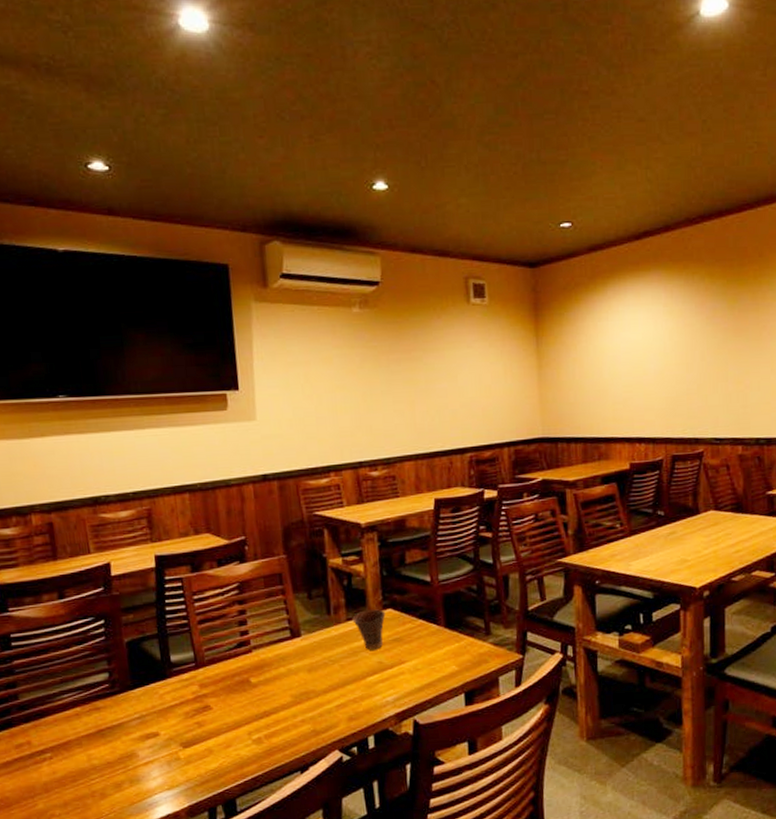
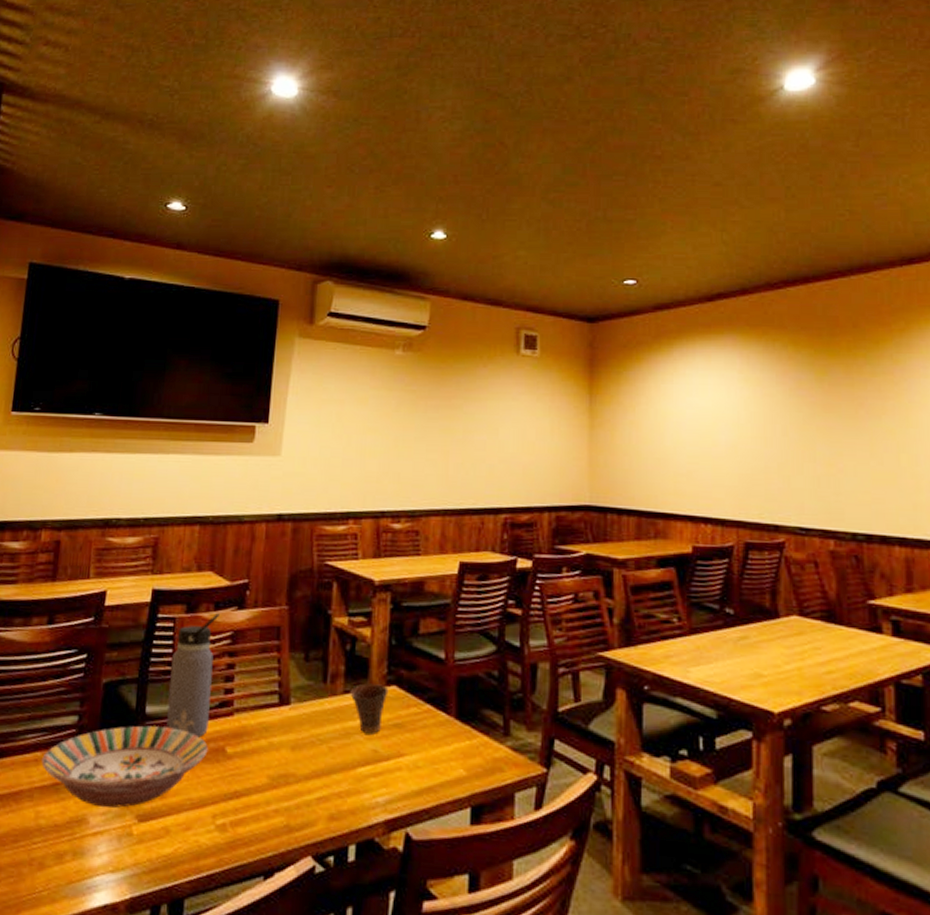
serving bowl: none [82,669,234,743] -> present [41,725,208,809]
water bottle: none [186,569,231,674] -> present [166,613,220,738]

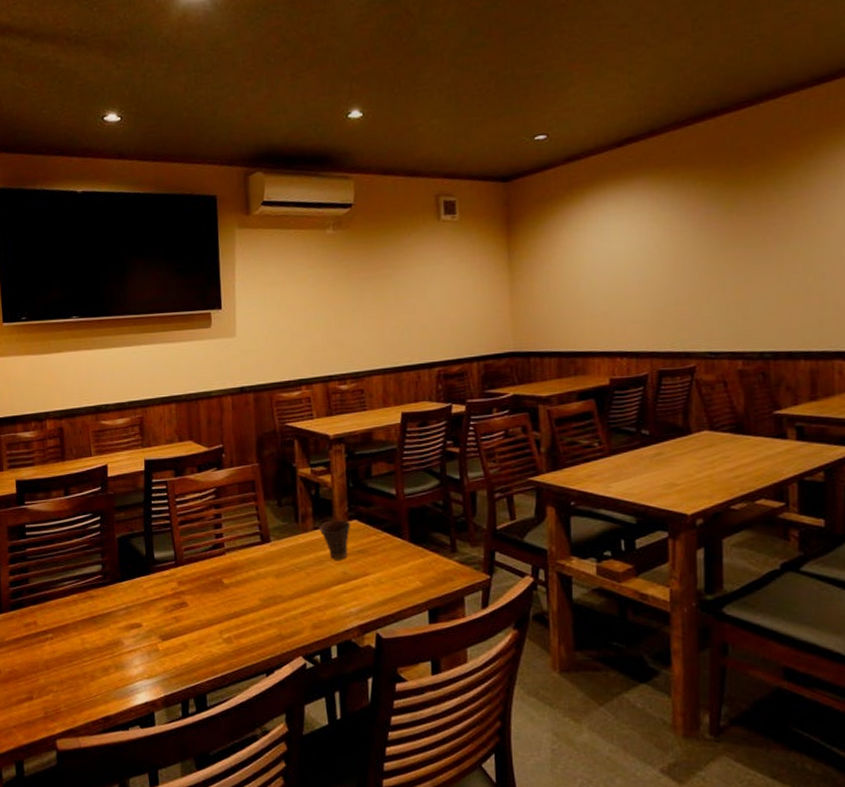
serving bowl: present [41,725,208,809] -> none [79,568,209,632]
water bottle: present [166,613,220,738] -> none [169,475,206,574]

